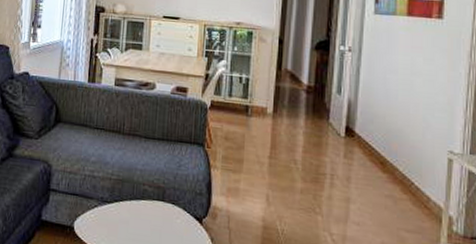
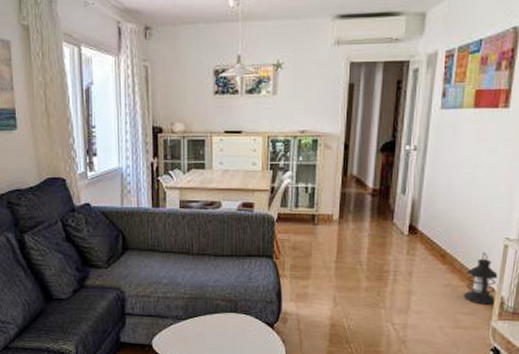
lantern: none [408,163,444,224] -> present [464,251,498,305]

